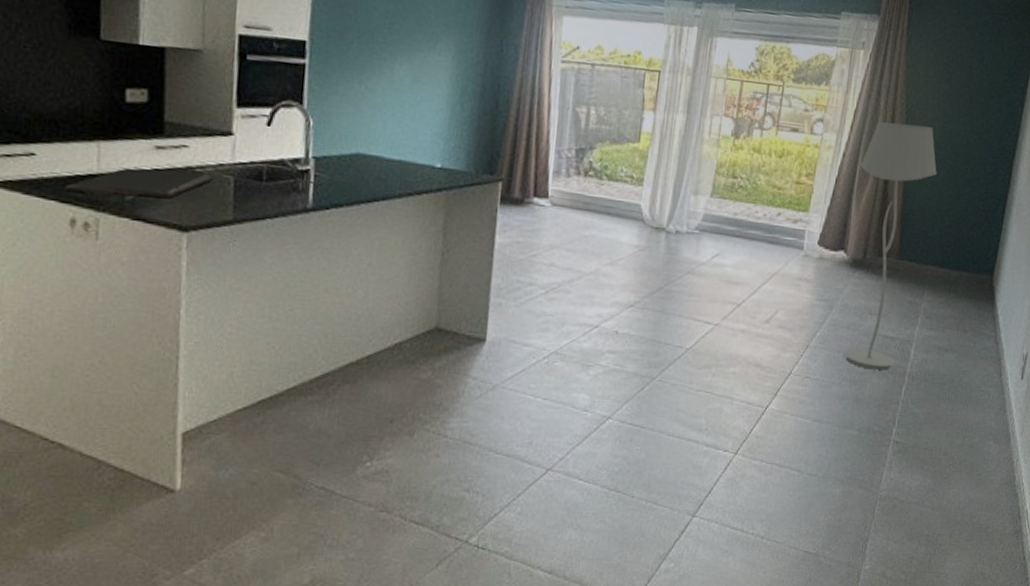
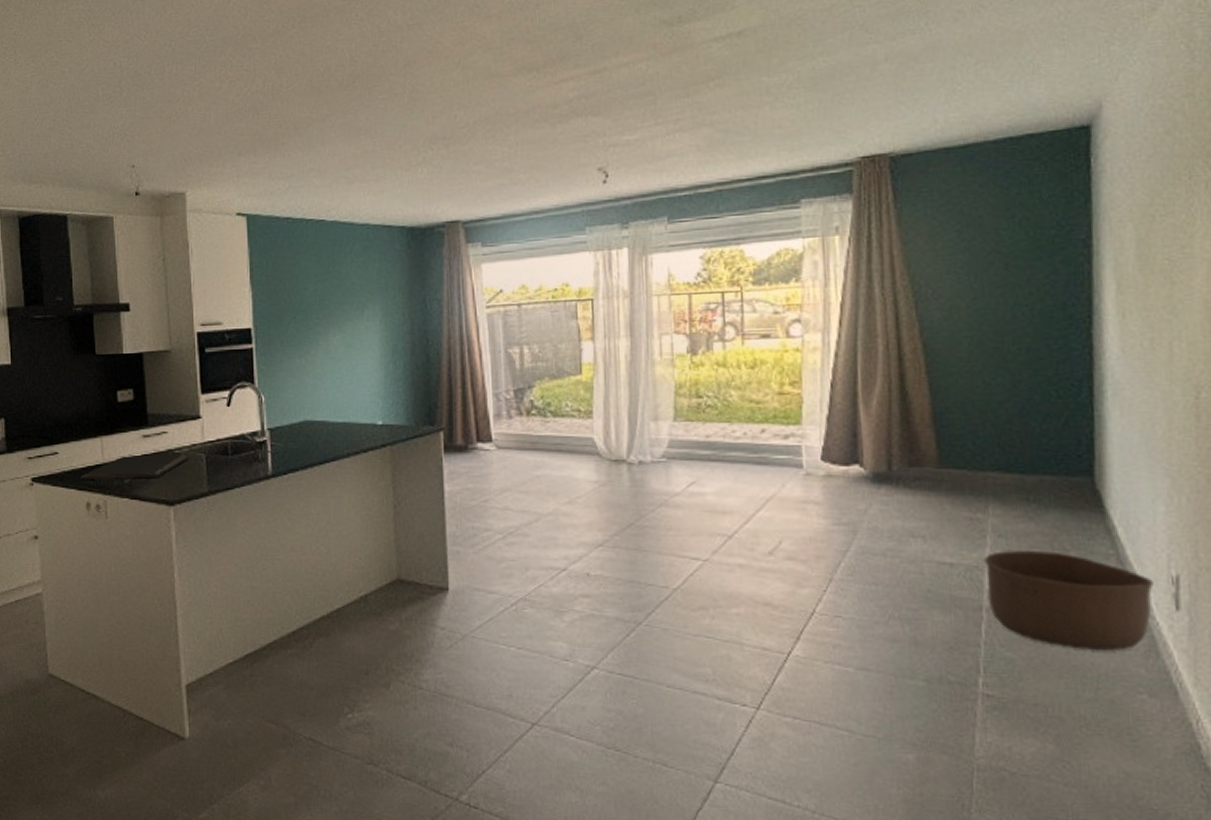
floor lamp: present [843,121,938,370] -> none [861,307,976,605]
basket: none [910,329,1013,408] -> present [983,551,1154,650]

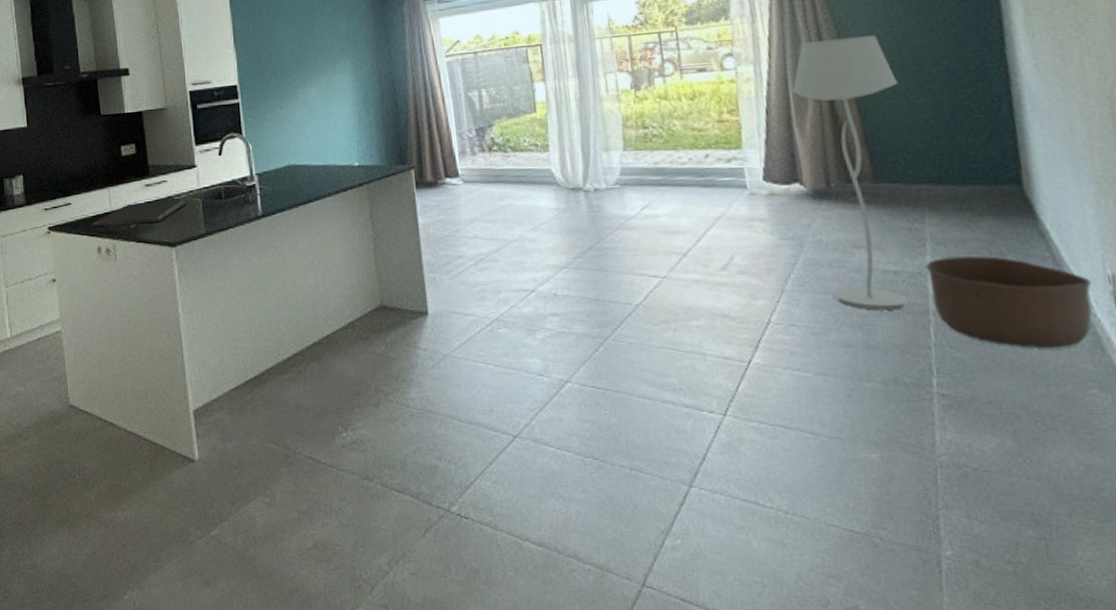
floor lamp: none [861,307,976,605] -> present [792,35,910,311]

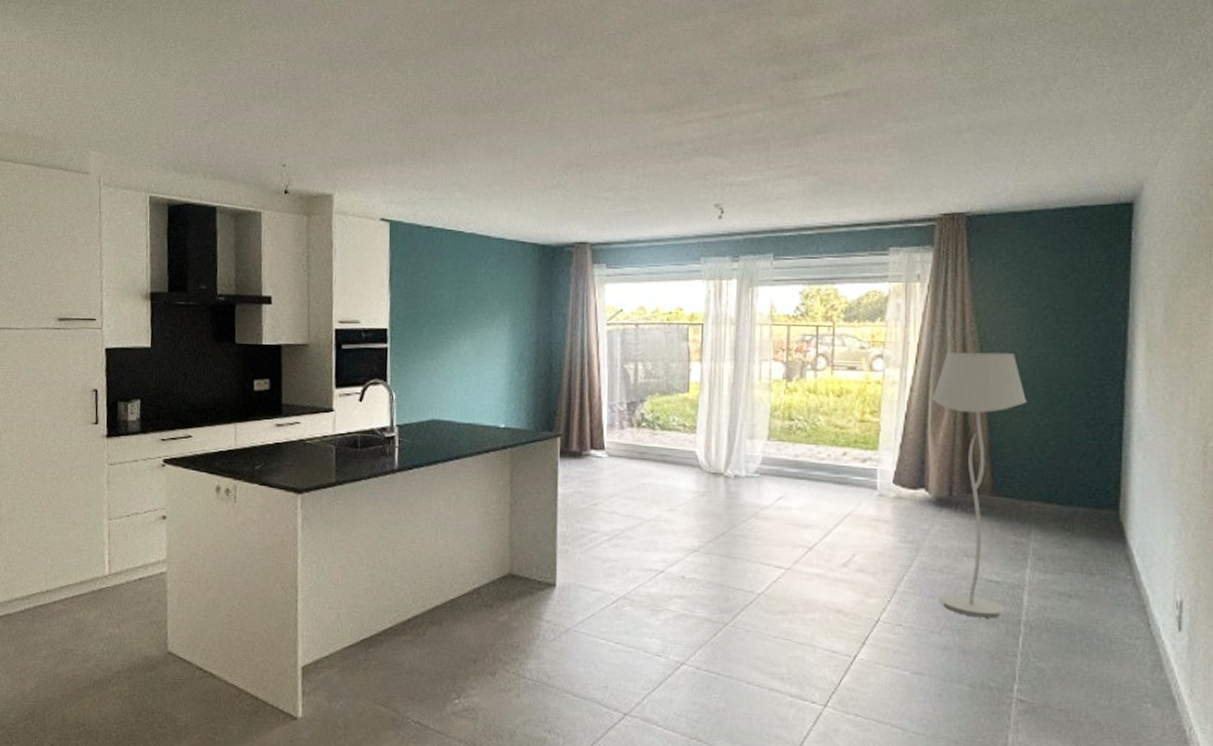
cutting board: present [91,199,188,227] -> none [212,442,320,467]
basket: present [925,256,1093,348] -> none [1024,572,1162,664]

